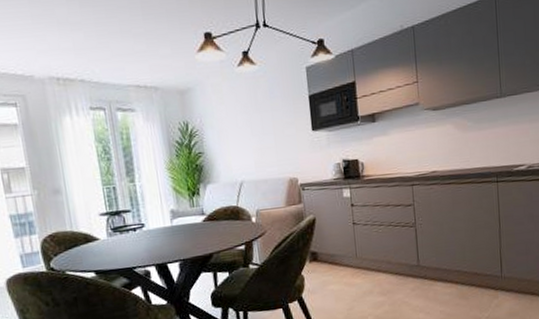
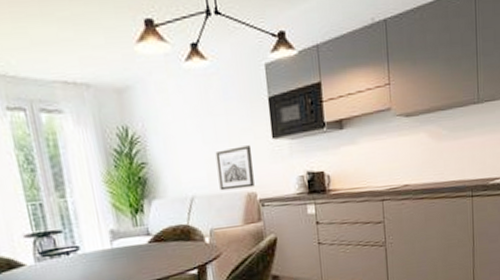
wall art: none [262,137,296,177] -> present [215,145,255,191]

